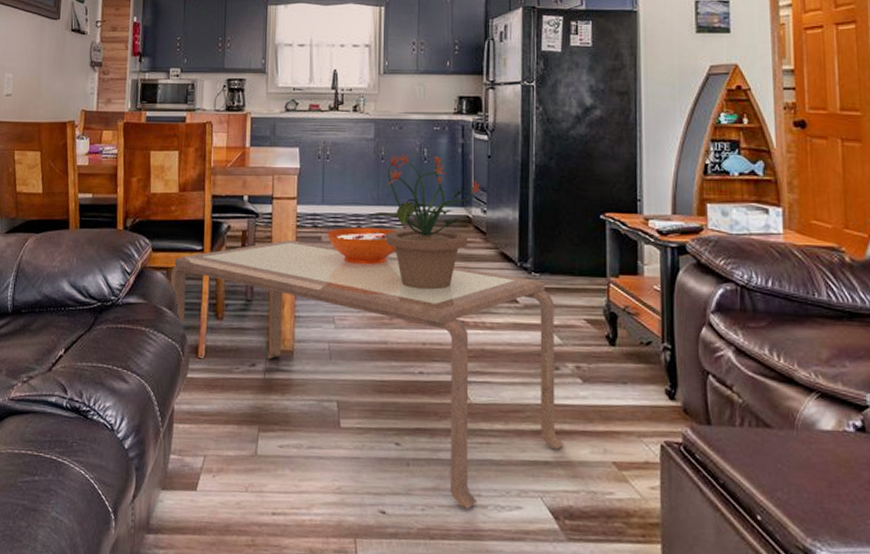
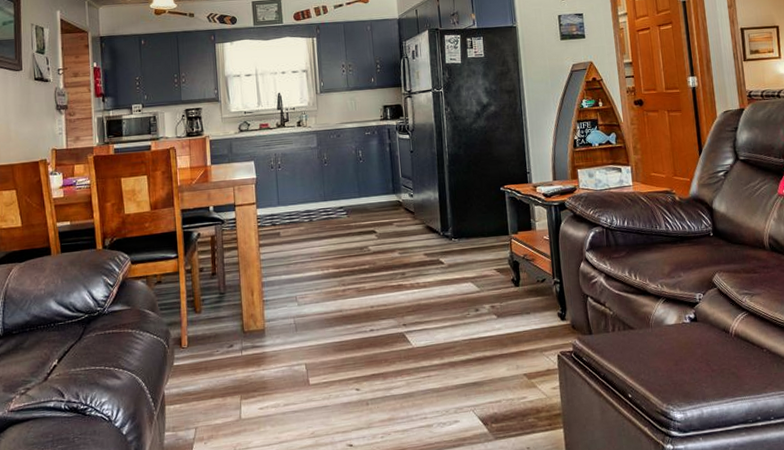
coffee table: present [171,240,563,509] -> none [151,238,486,430]
decorative bowl: present [327,227,397,265] -> none [285,219,344,251]
potted plant: present [365,153,482,290] -> none [315,155,408,265]

